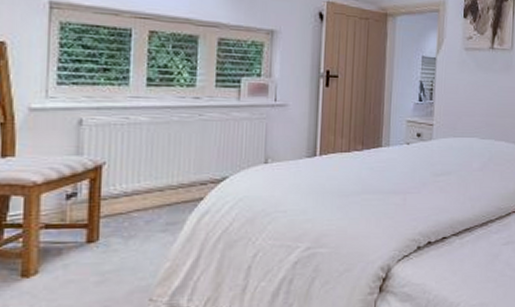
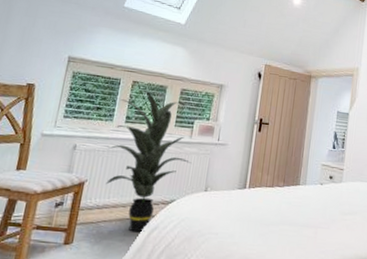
indoor plant: none [128,41,244,220] -> present [106,89,192,233]

